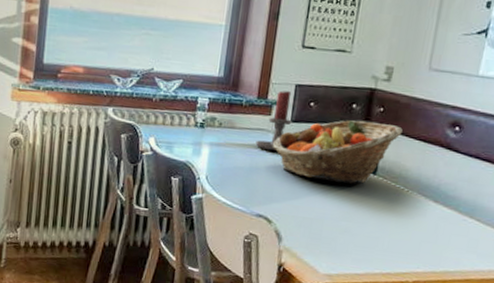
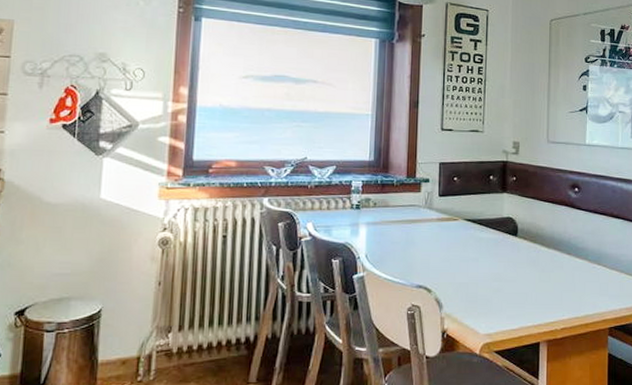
candle holder: present [255,90,292,150] -> none [409,169,440,223]
fruit basket: present [272,120,403,184] -> none [424,189,534,247]

